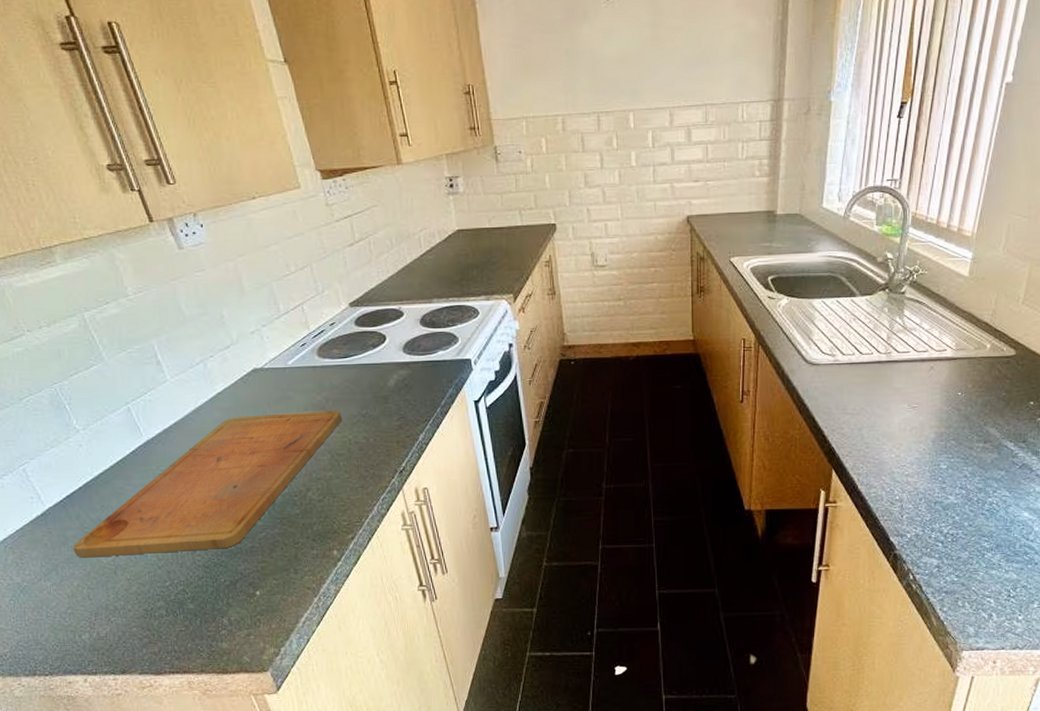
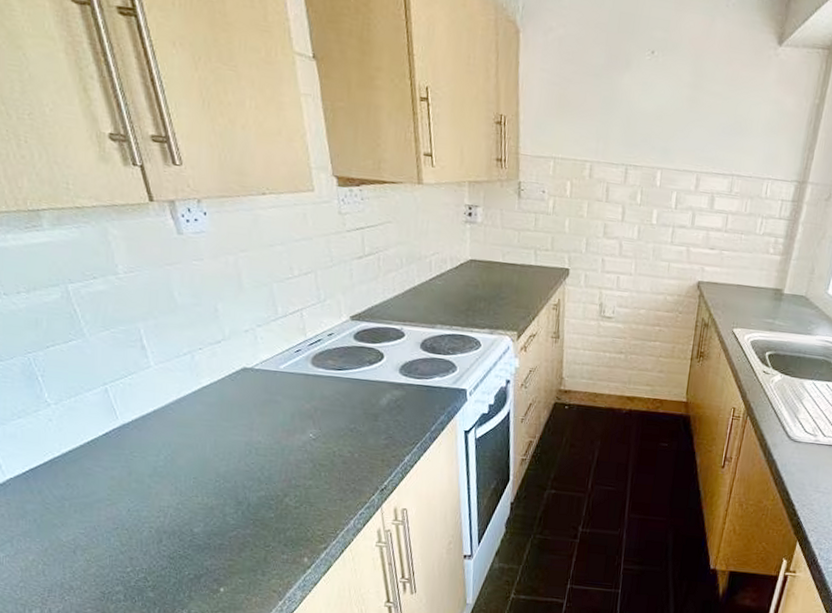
cutting board: present [73,410,342,558] -> none [31,413,329,543]

